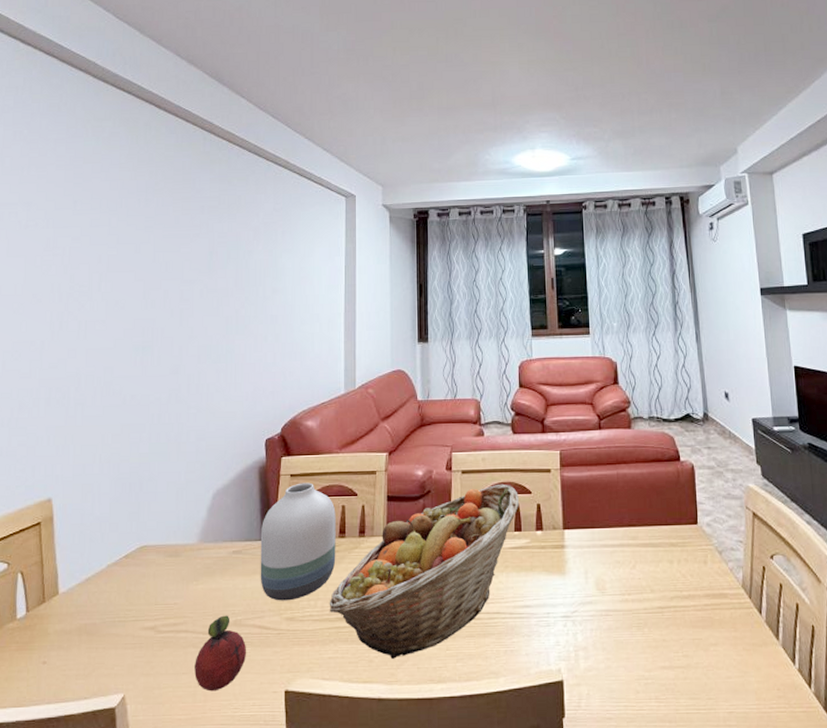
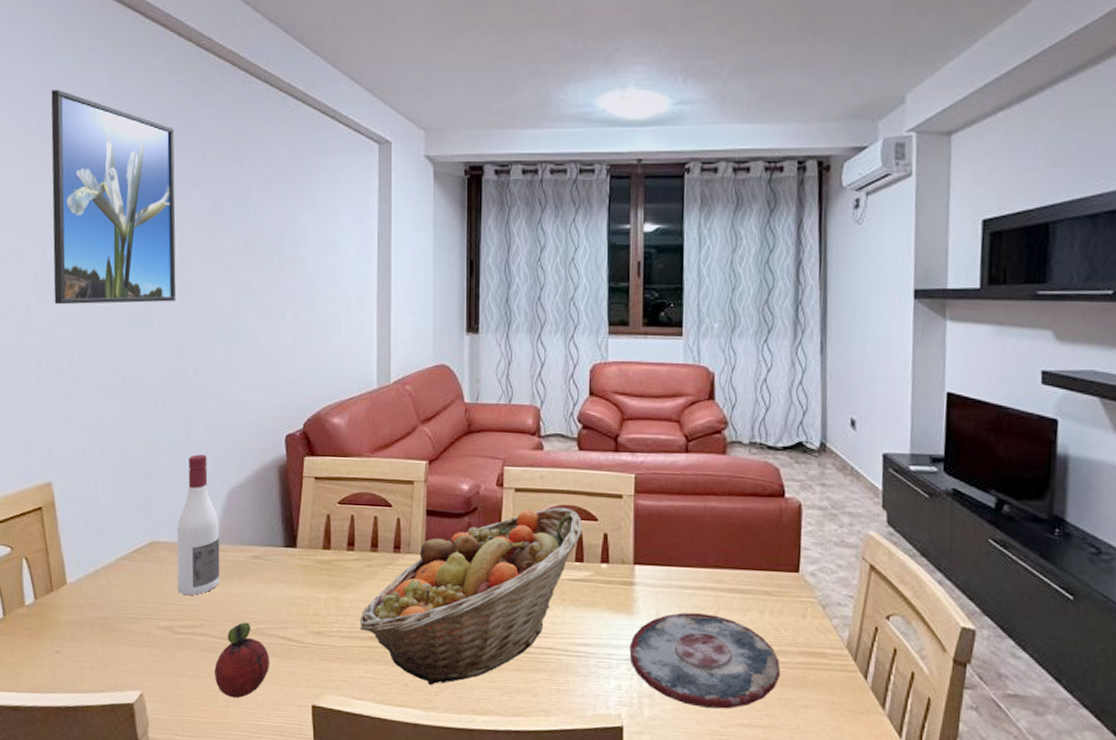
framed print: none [67,165,179,340] -> present [51,89,177,305]
wine bottle: none [163,462,204,595] -> present [176,454,220,596]
vase: present [260,482,336,601] -> none [282,487,367,614]
plate: none [564,567,691,655] -> present [629,612,781,709]

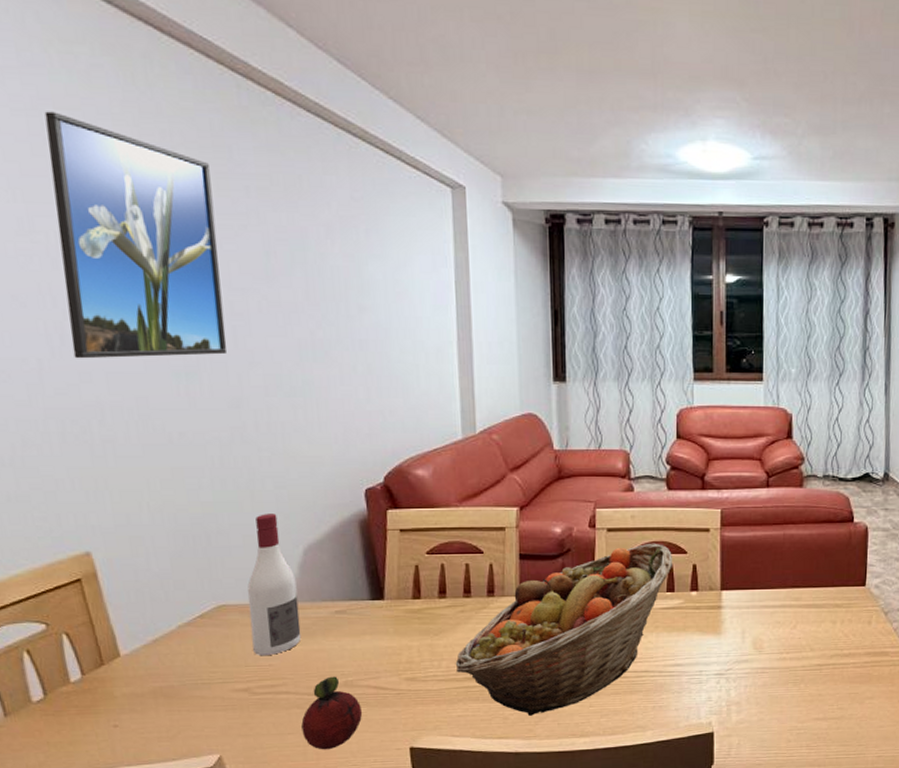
plate: present [629,612,781,709] -> none [718,627,850,708]

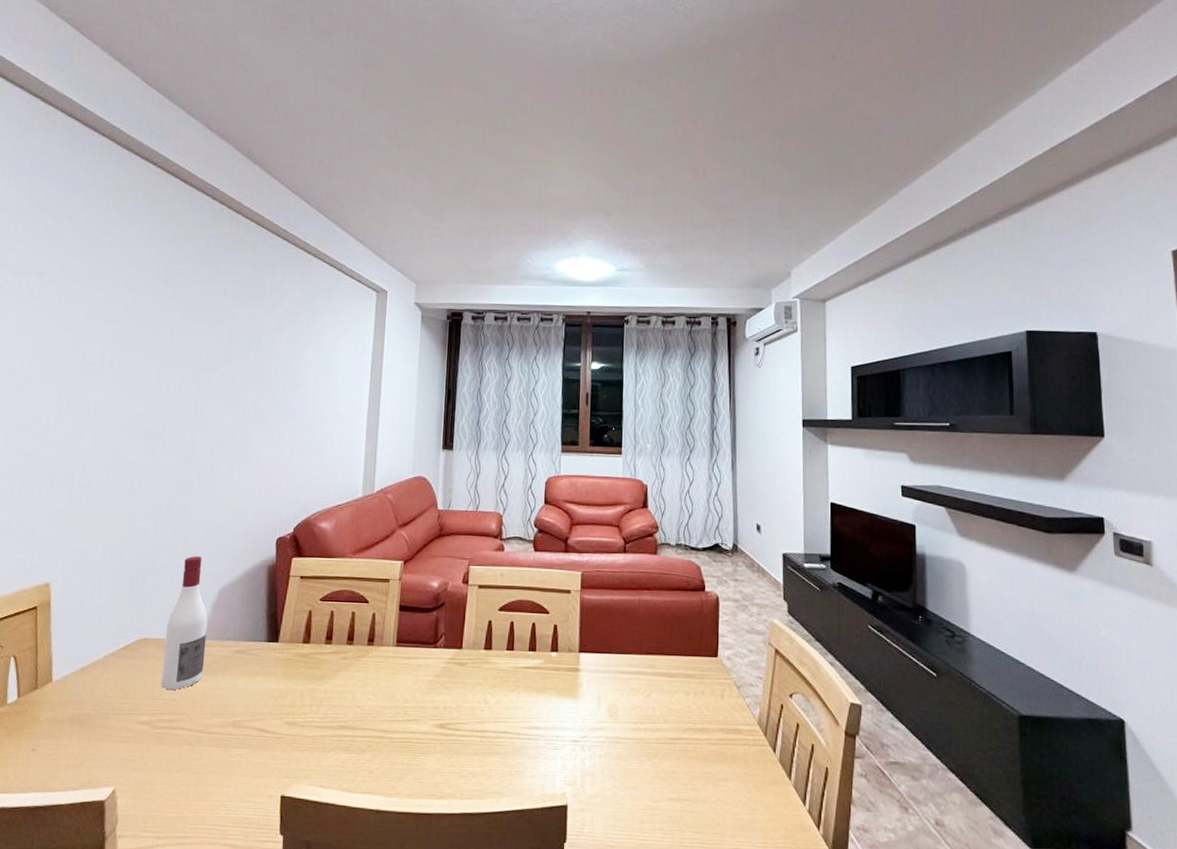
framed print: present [44,111,227,359] -> none [74,237,201,420]
fruit: present [301,676,363,750] -> none [189,715,244,792]
fruit basket: present [455,543,672,716] -> none [332,601,535,771]

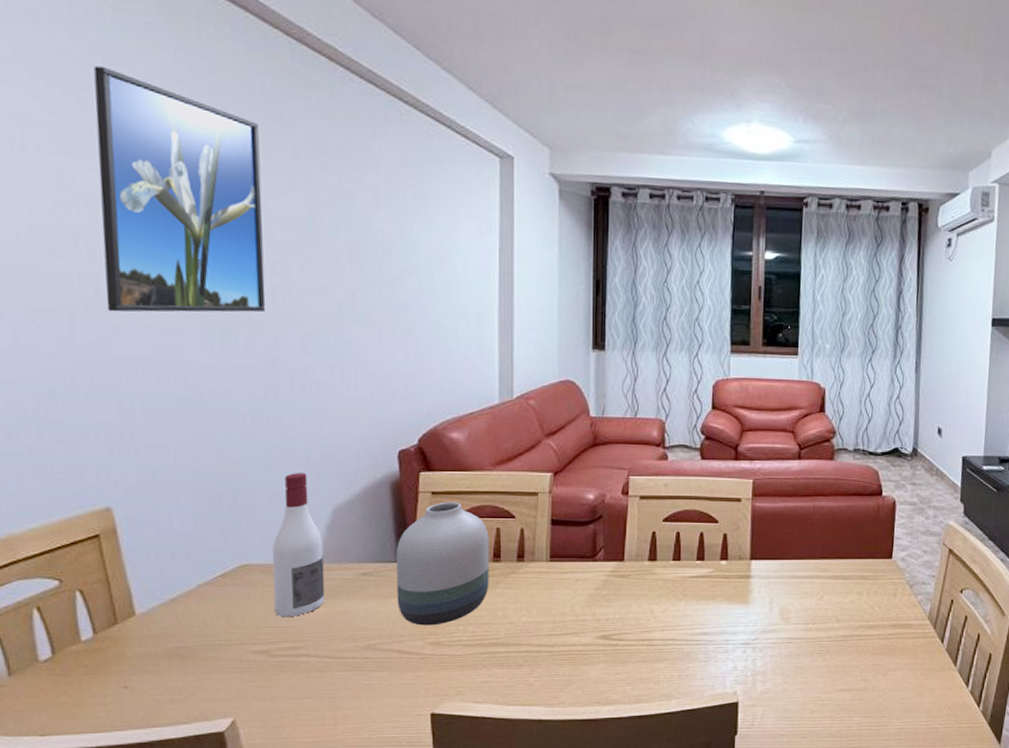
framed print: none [74,237,201,420] -> present [93,66,266,313]
vase: none [262,585,345,705] -> present [395,501,489,626]

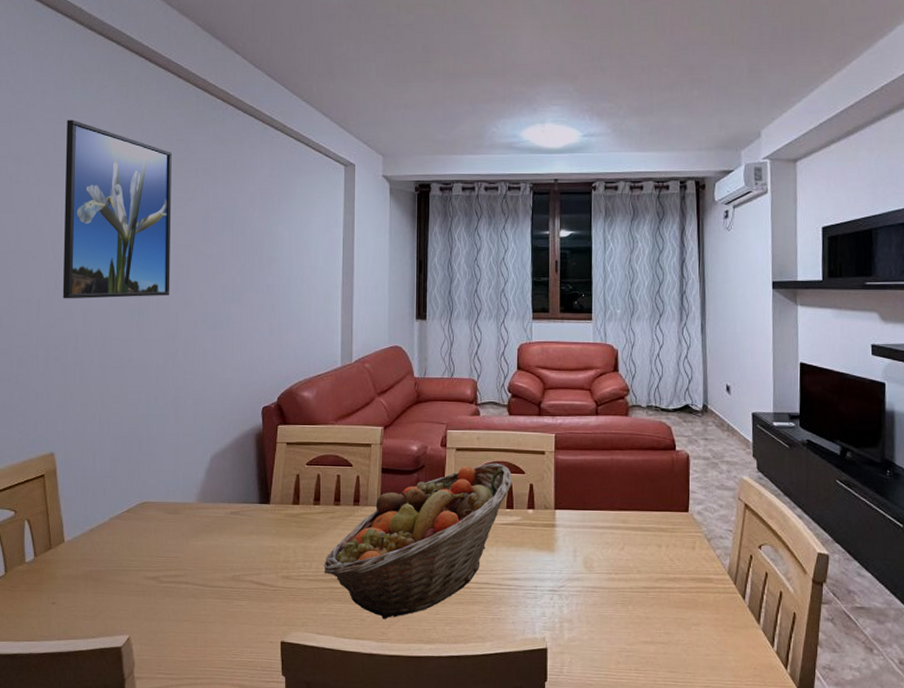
wine bottle: present [271,473,325,618] -> none [164,425,203,549]
vase: present [395,501,489,626] -> none [257,451,331,561]
fruit basket: none [481,511,703,683] -> present [323,462,512,619]

